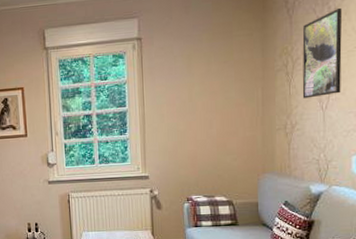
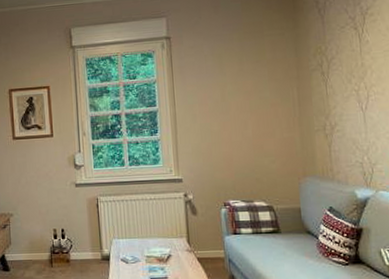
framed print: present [302,7,343,99] -> none [336,7,381,99]

